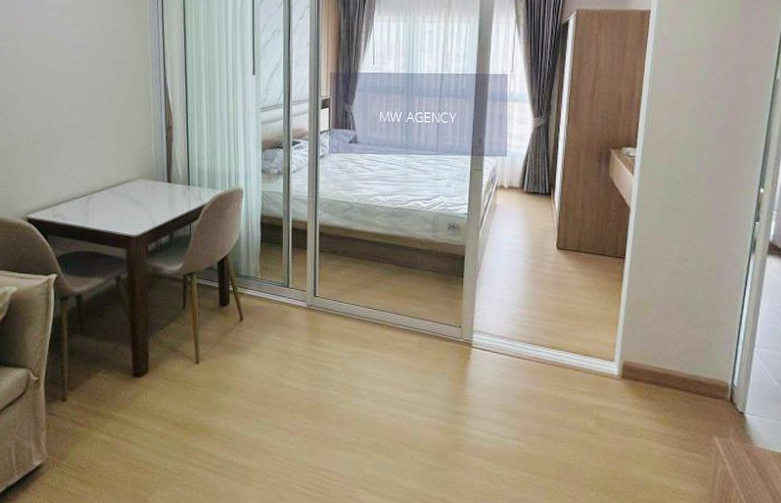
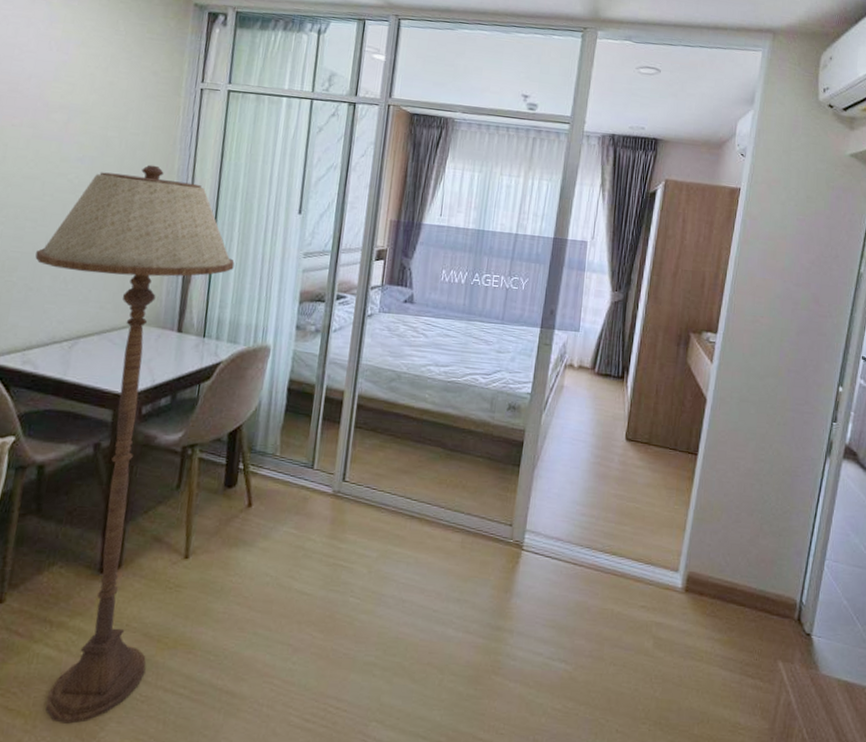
floor lamp: none [51,46,206,492] -> present [35,164,235,725]

